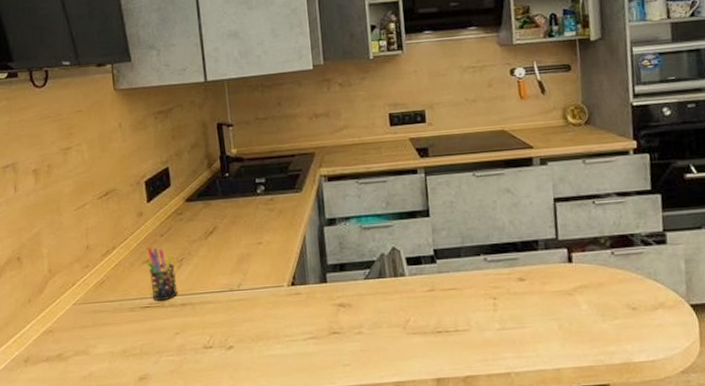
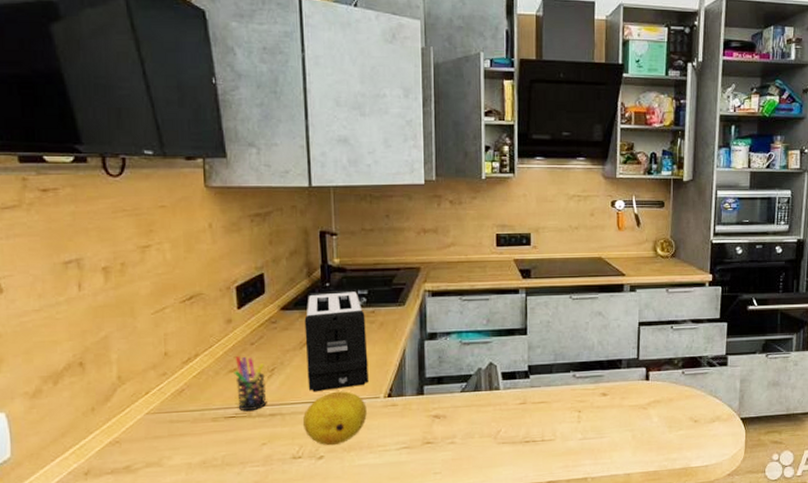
toaster: none [207,178,272,282] -> present [304,289,369,392]
fruit: none [211,280,272,336] -> present [302,391,367,446]

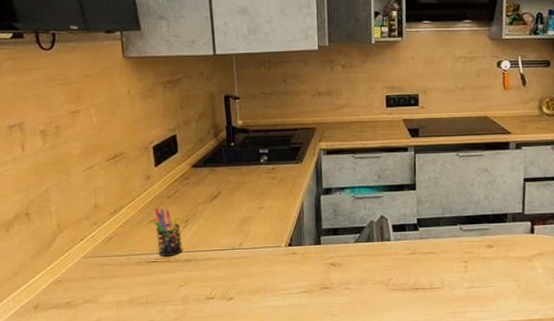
fruit: present [302,391,367,446] -> none [214,240,270,289]
toaster: present [304,289,369,392] -> none [213,148,271,241]

